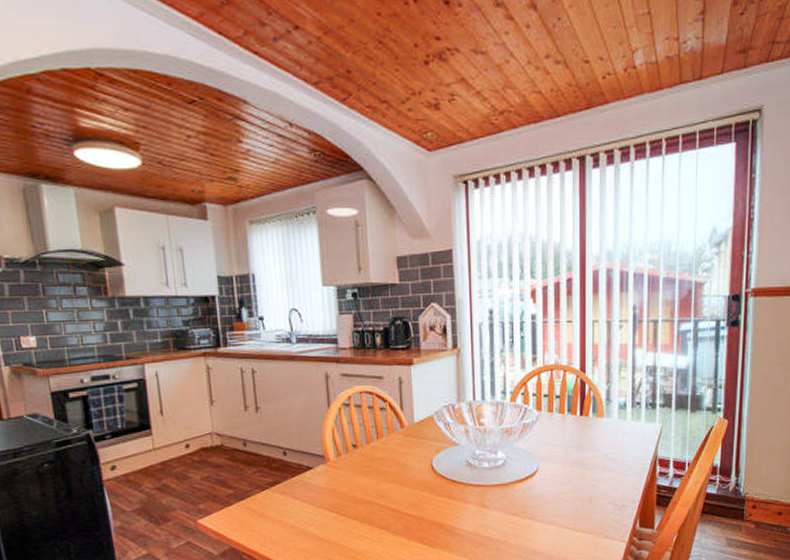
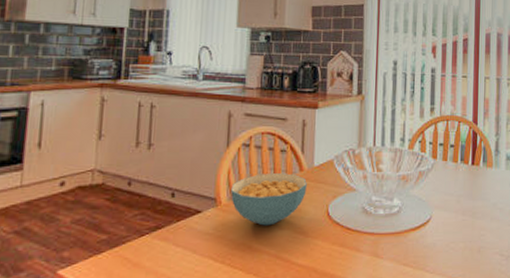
cereal bowl: none [337,430,409,480] -> present [231,173,307,226]

